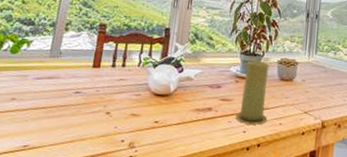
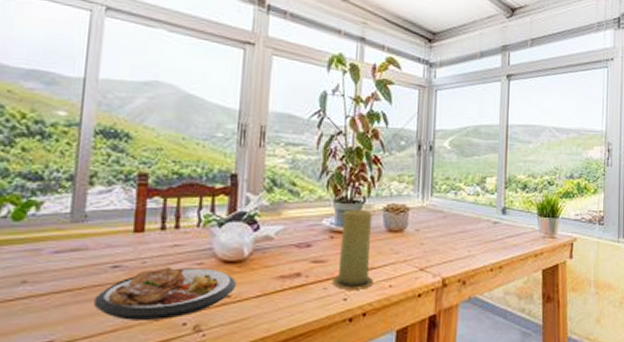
plate: none [59,96,164,136] -> present [94,268,237,320]

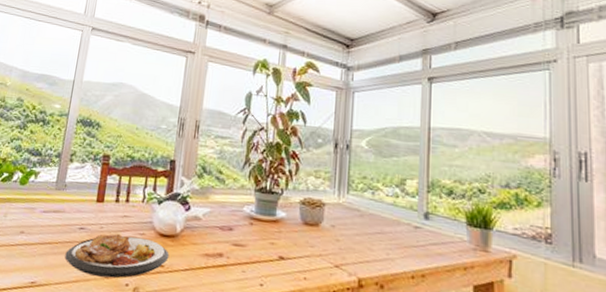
candle: present [332,208,374,290] -> none [250,199,290,278]

